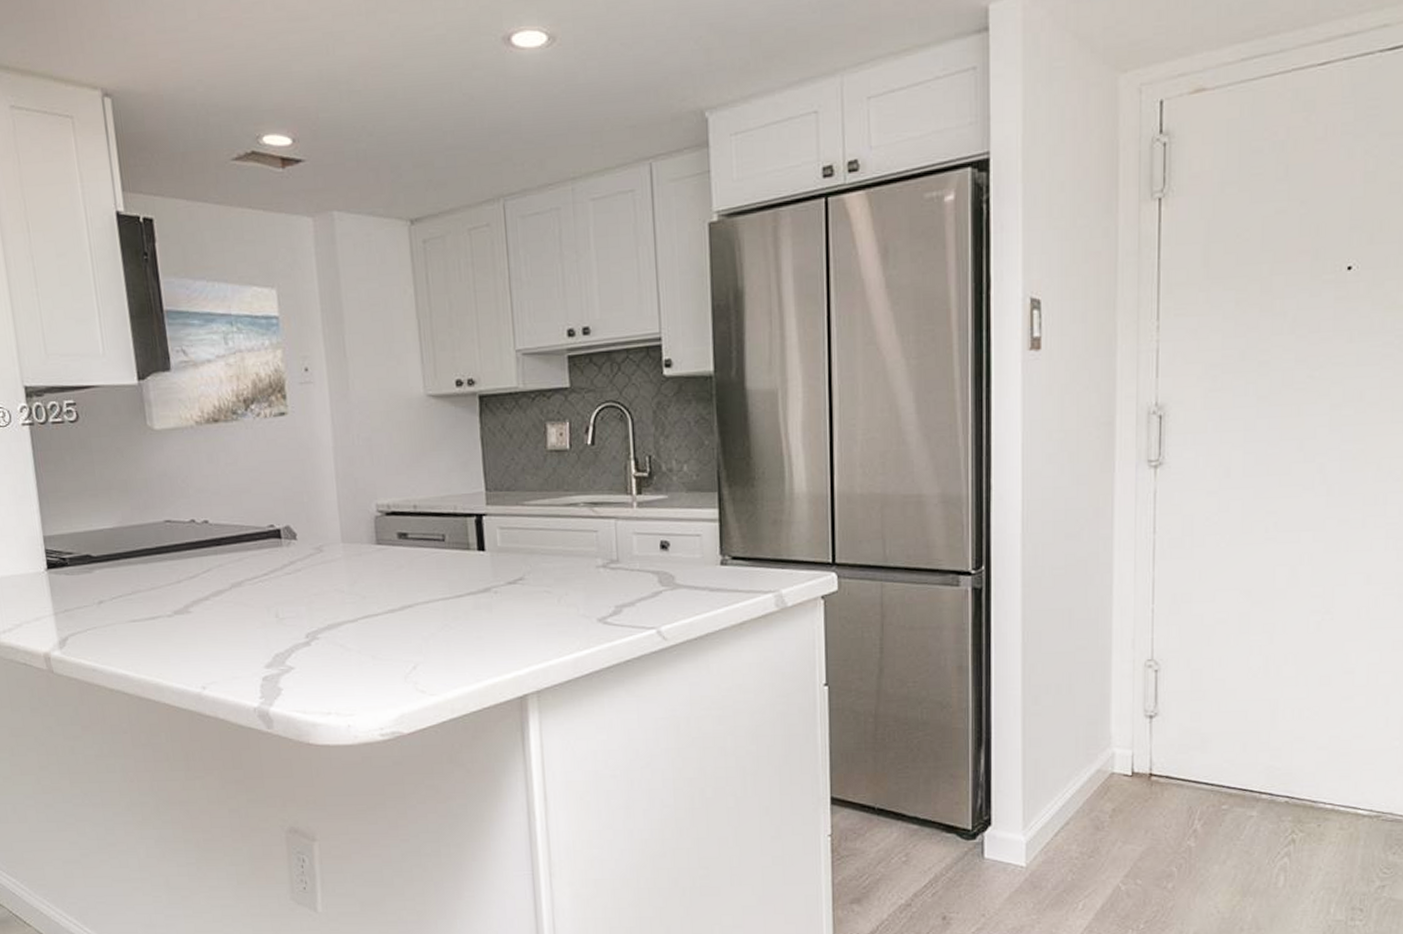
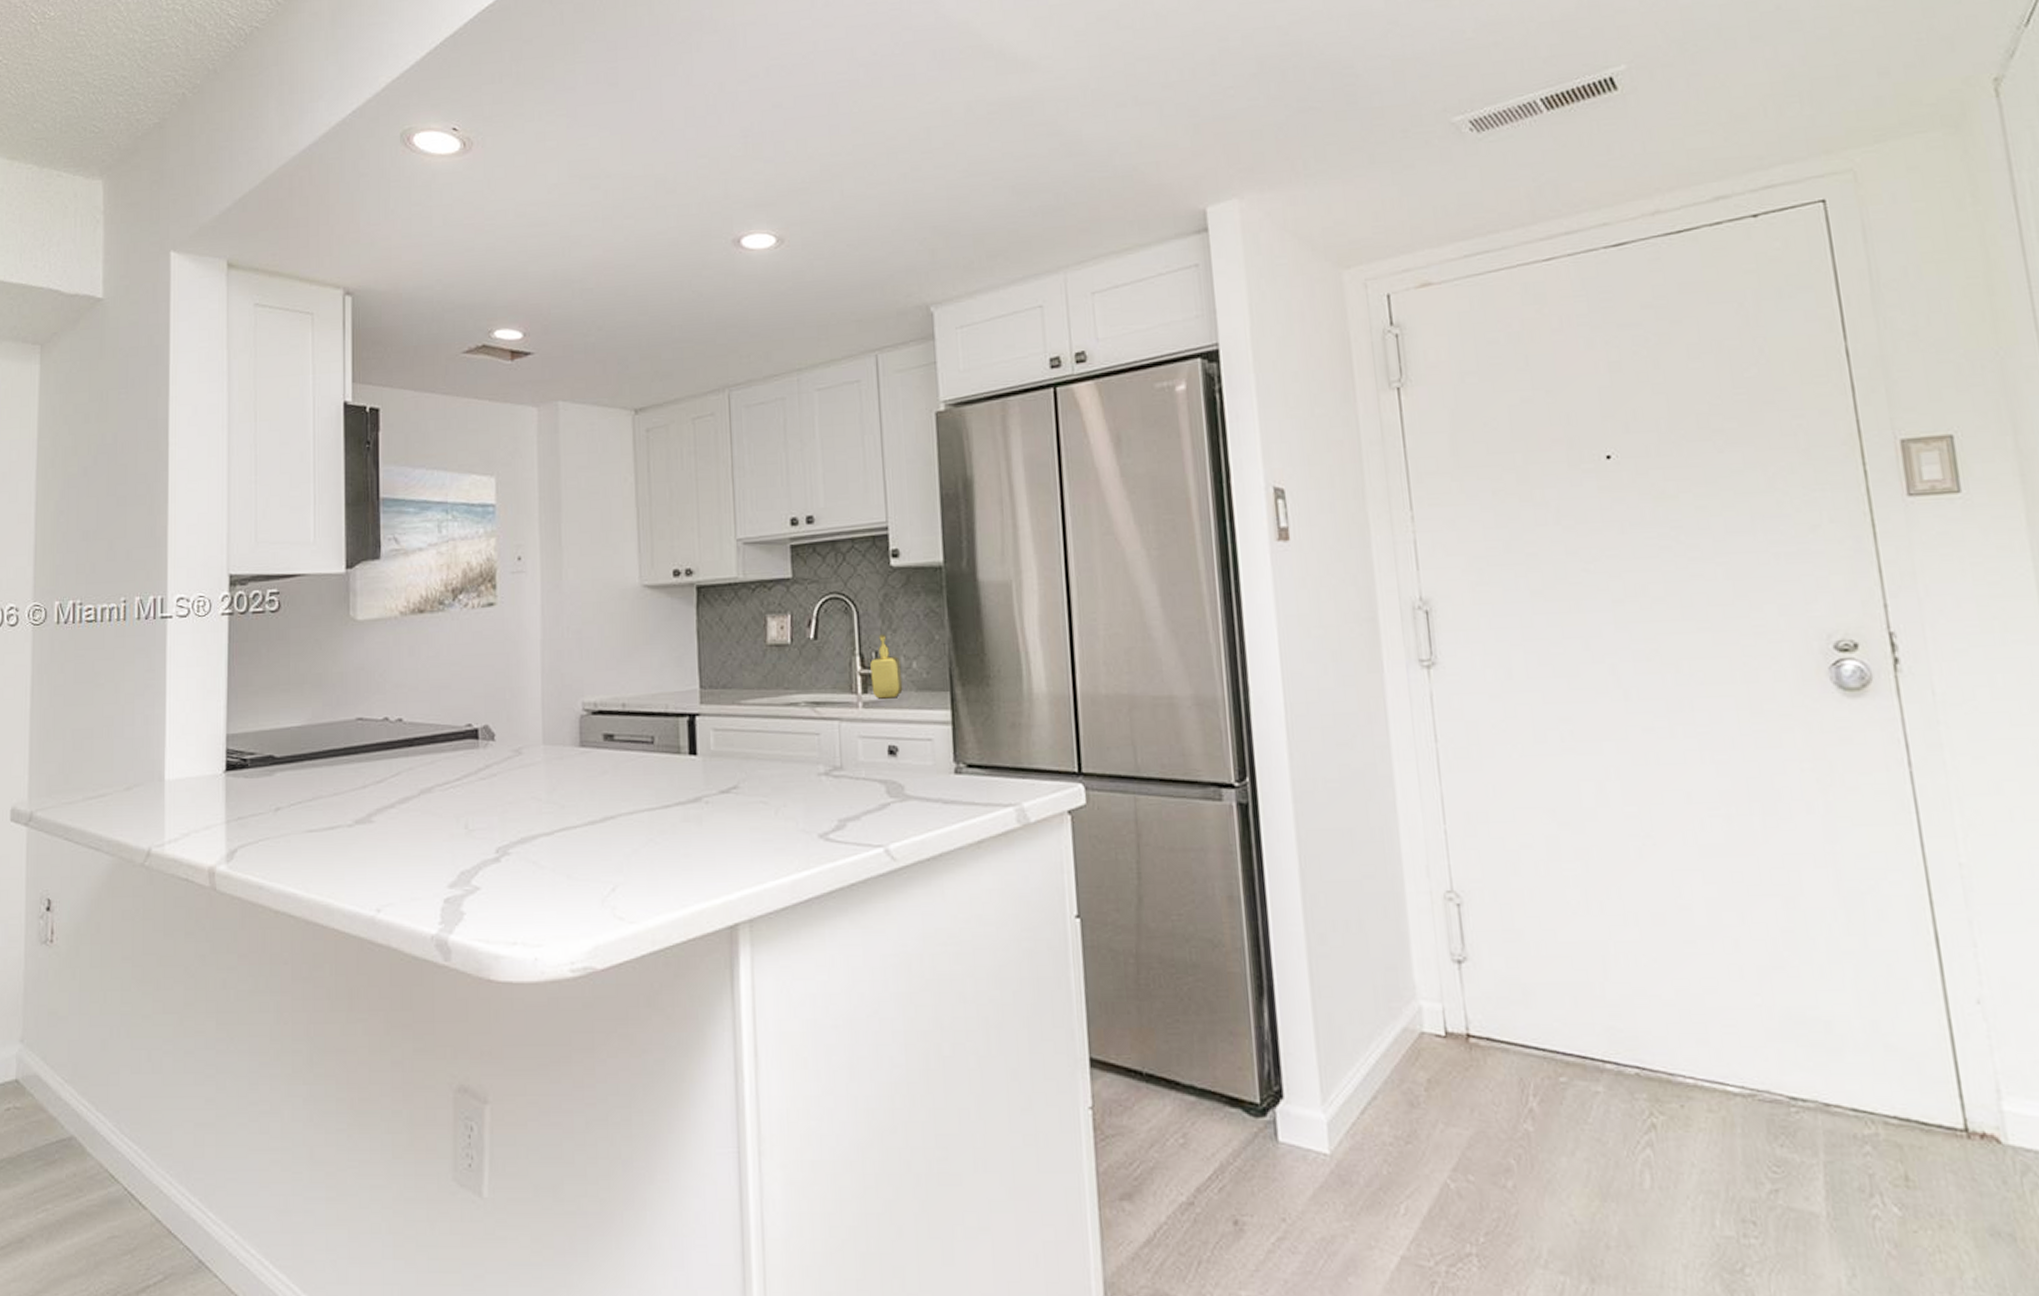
soap dispenser: none [644,440,674,499] -> present [870,634,903,699]

